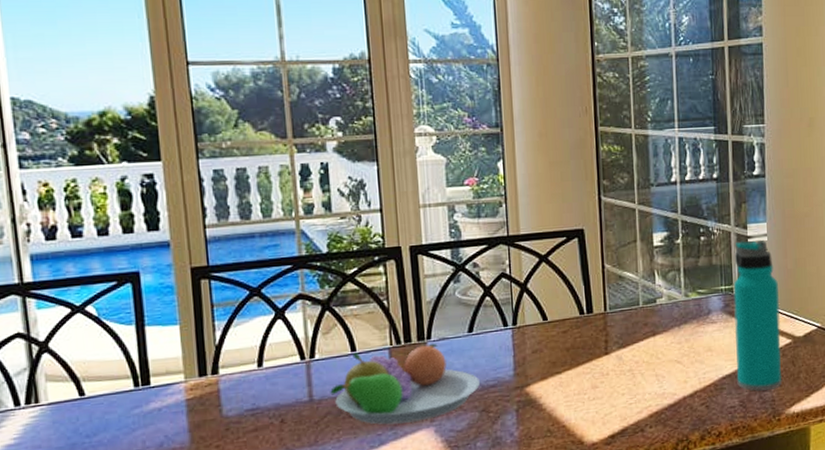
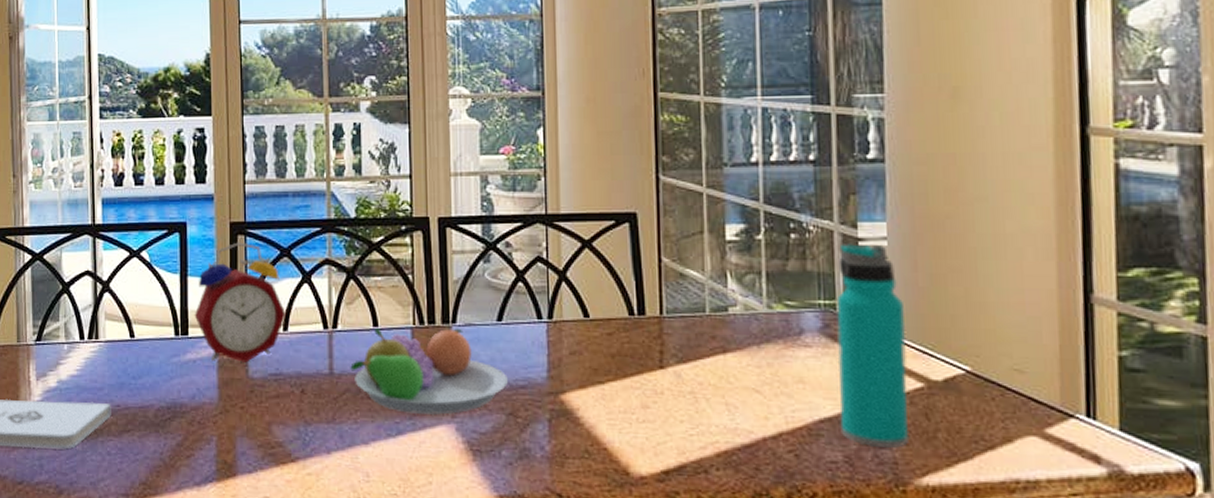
alarm clock: none [155,286,261,407] -> present [194,242,287,362]

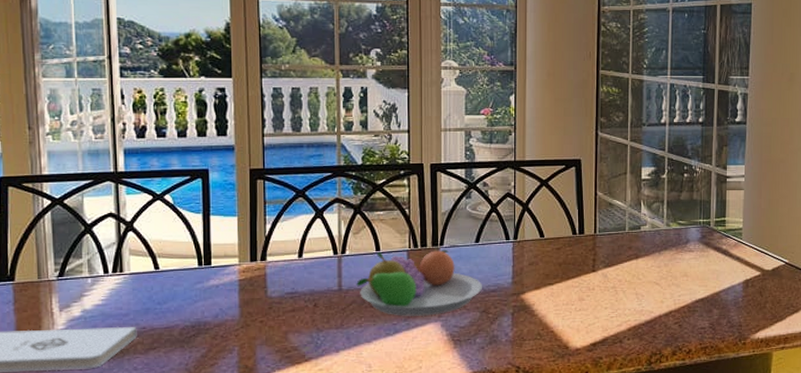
alarm clock: present [194,242,287,362] -> none [216,185,302,285]
water bottle: present [836,244,910,448] -> none [708,180,752,316]

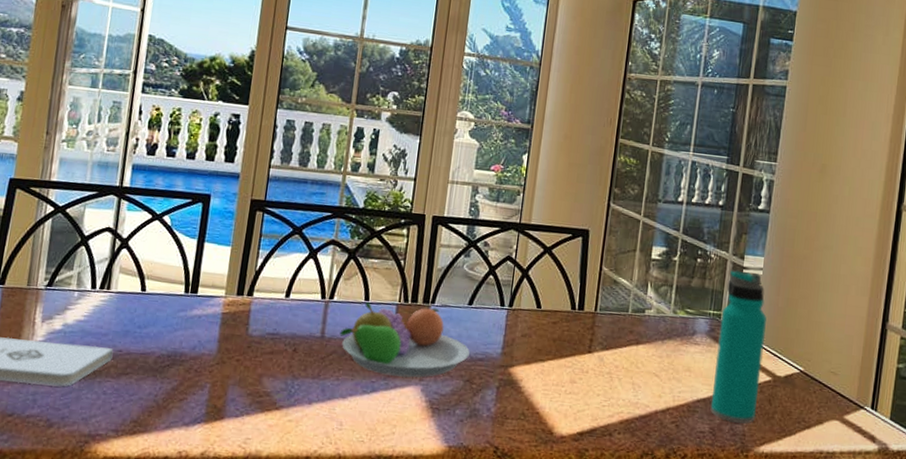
water bottle: none [708,180,752,316] -> present [710,270,767,424]

